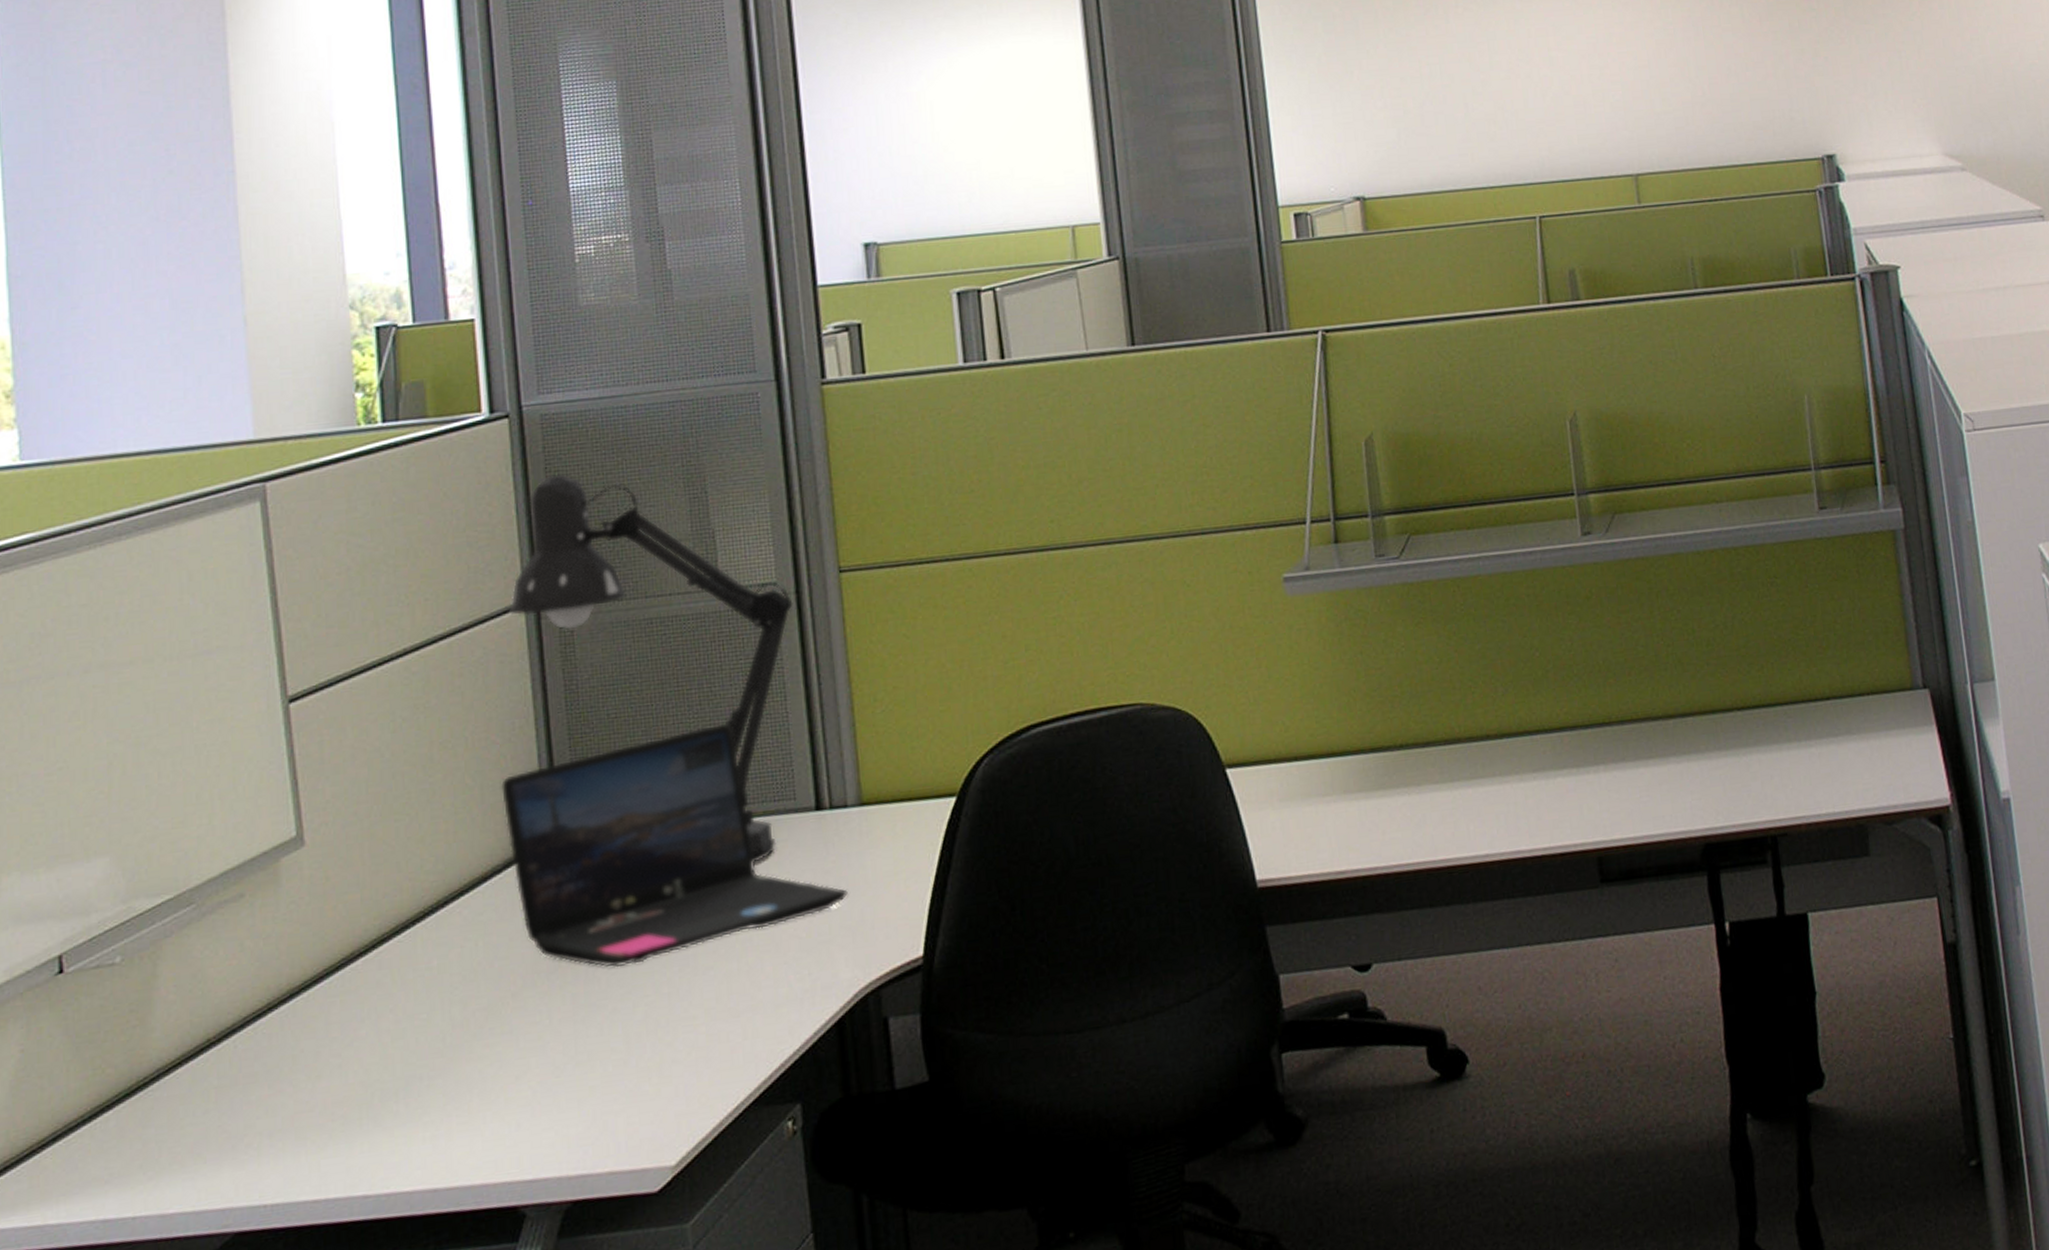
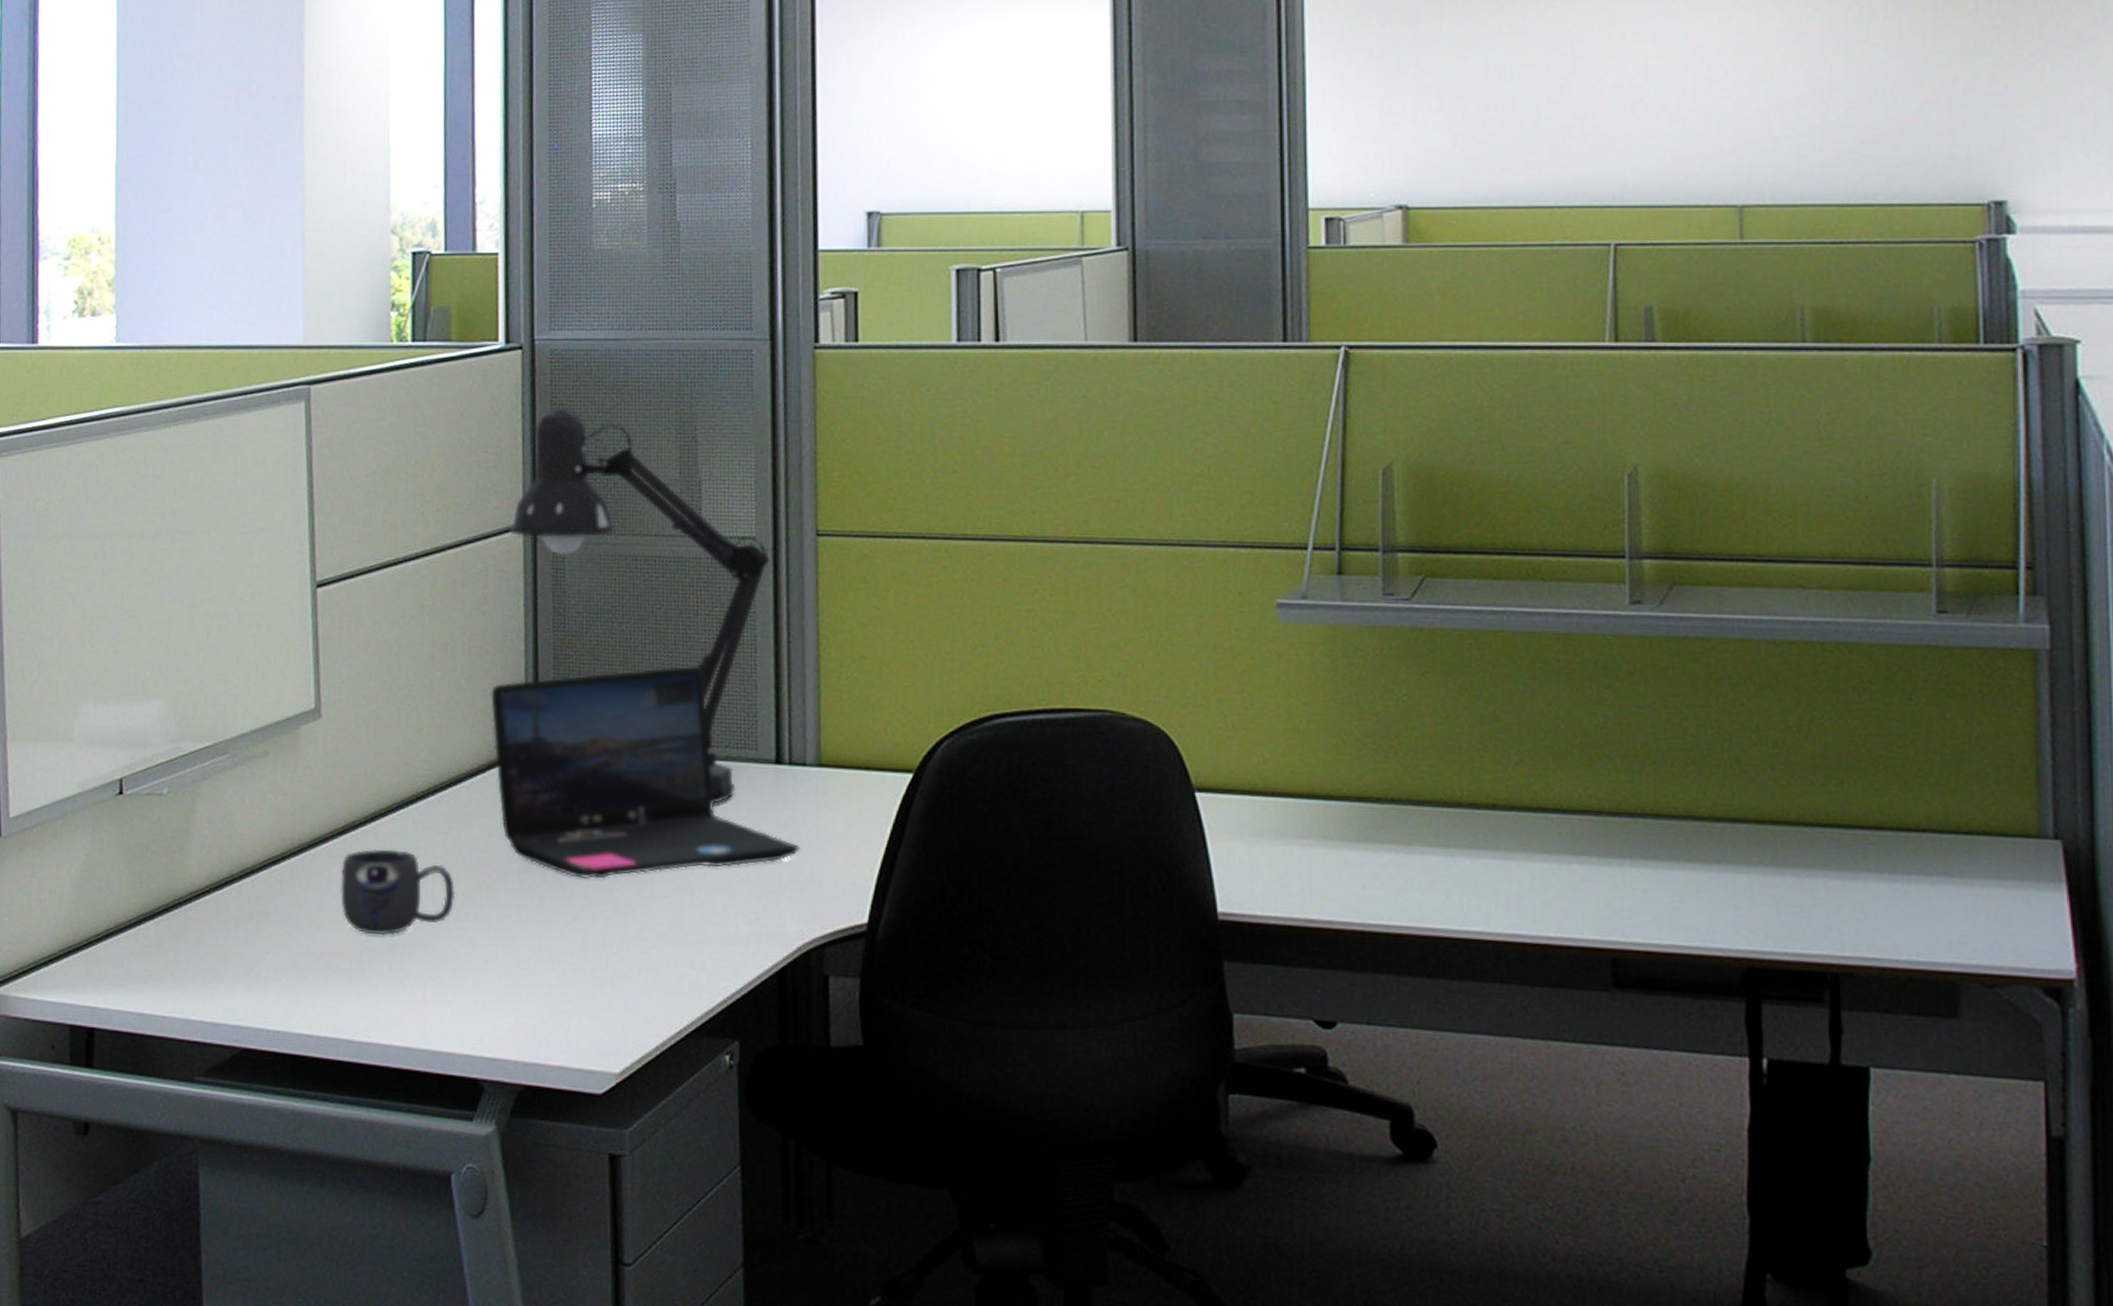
mug: none [341,973,477,1075] -> present [341,848,456,936]

